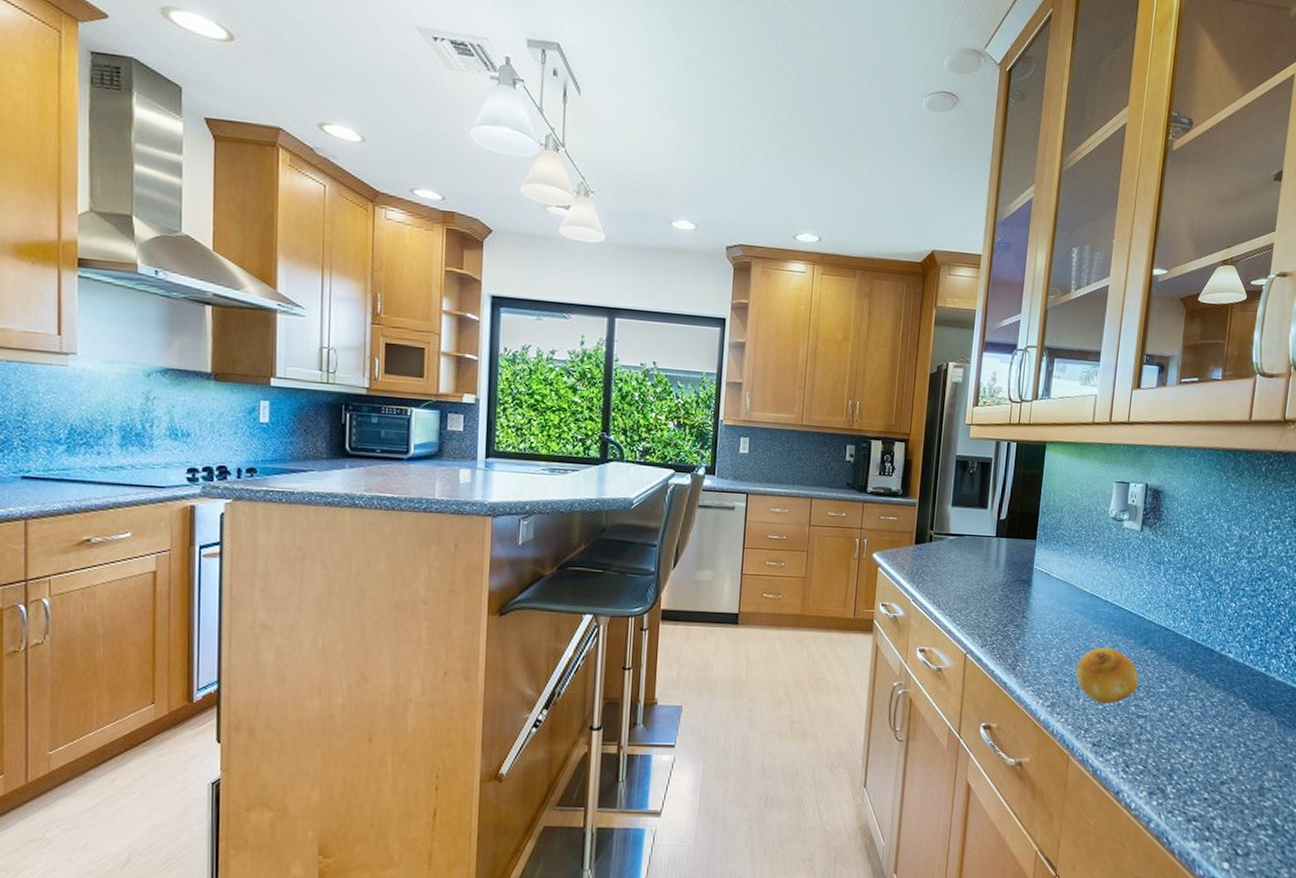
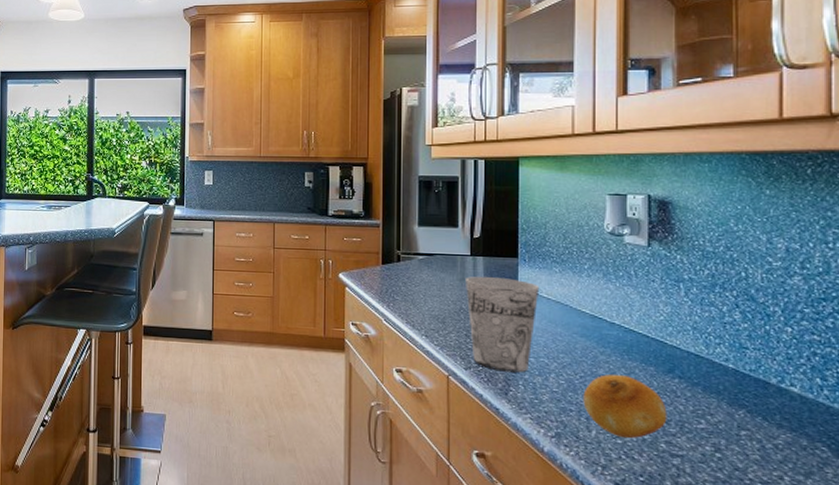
cup: none [988,557,1052,649] -> present [466,276,540,373]

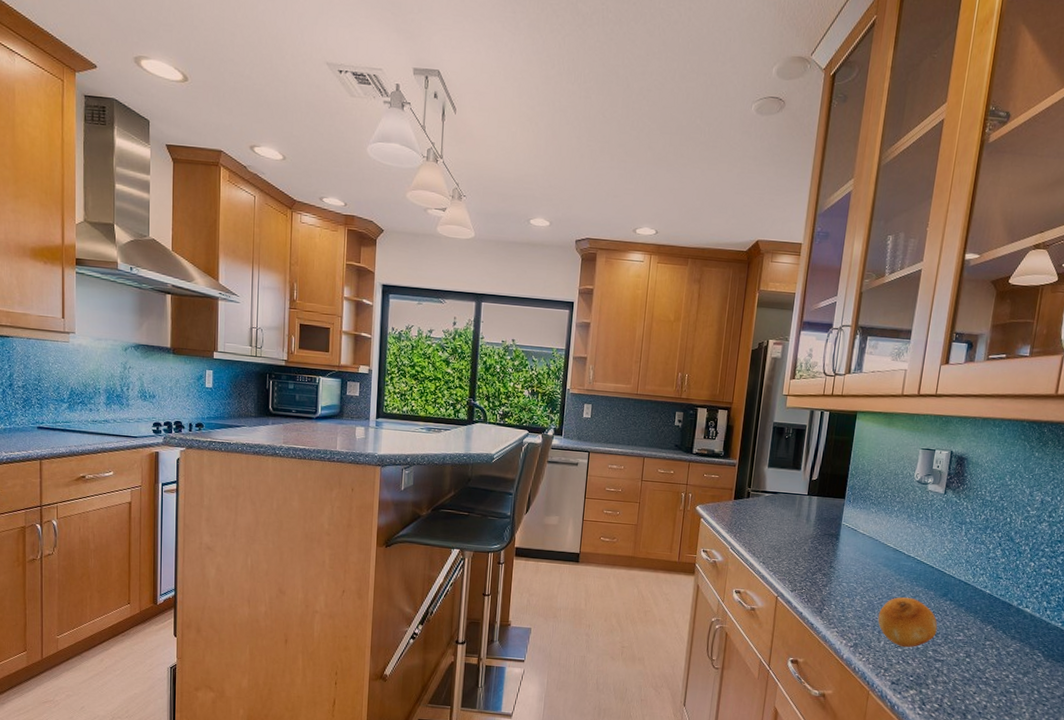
cup: present [466,276,540,373] -> none [798,513,859,595]

